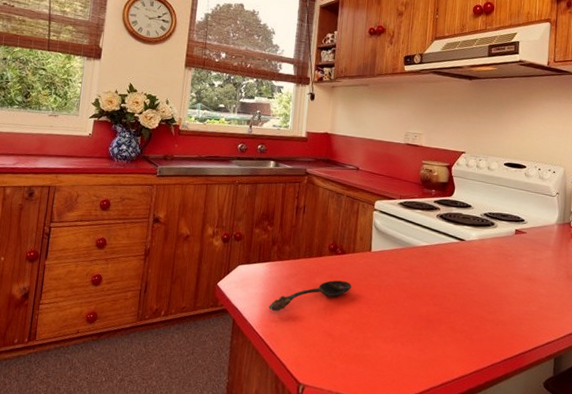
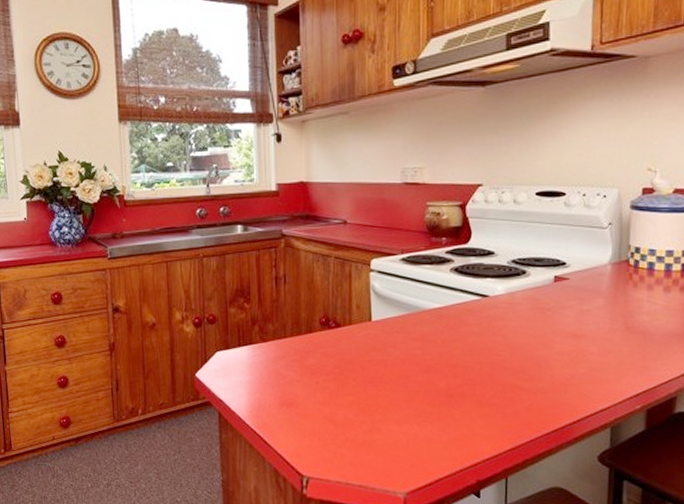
spoon: present [269,280,352,311] -> none [257,359,351,399]

